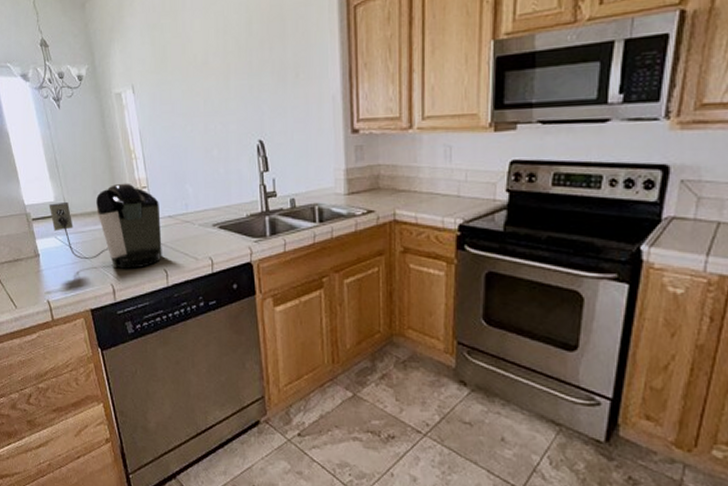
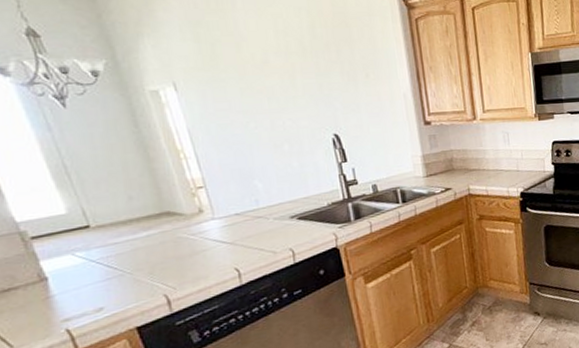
coffee maker: present [49,183,162,269] -> none [57,184,231,278]

